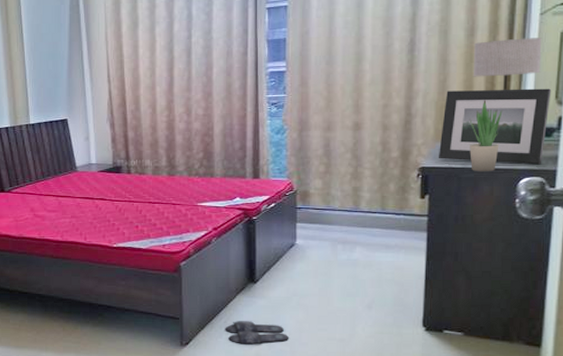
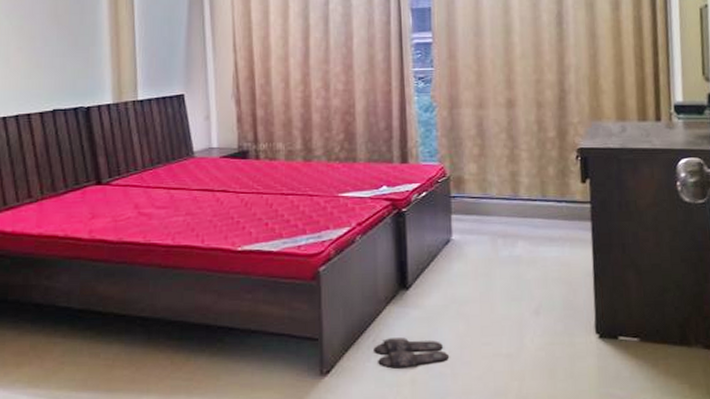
picture frame: present [438,88,552,165] -> none [595,64,698,144]
potted plant: present [469,100,503,172] -> none [622,76,655,153]
table lamp: present [472,38,542,90] -> none [620,13,686,66]

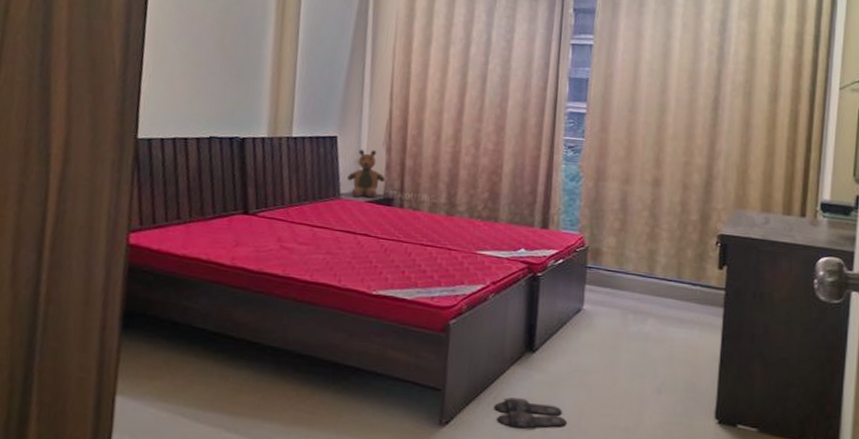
teddy bear: none [199,104,239,154] -> present [347,149,386,198]

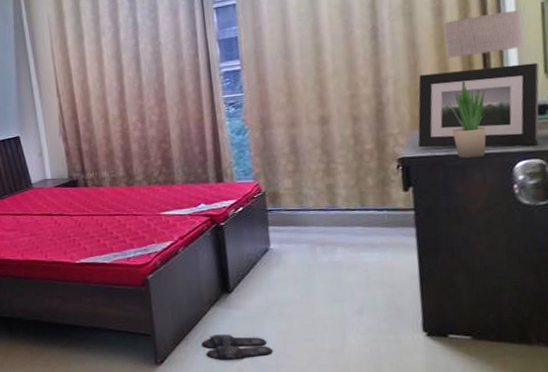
teddy bear: present [347,149,386,198] -> none [35,142,68,185]
picture frame: none [737,155,850,245] -> present [418,62,540,148]
potted plant: none [769,169,803,247] -> present [448,81,487,159]
table lamp: none [774,108,841,161] -> present [444,10,524,69]

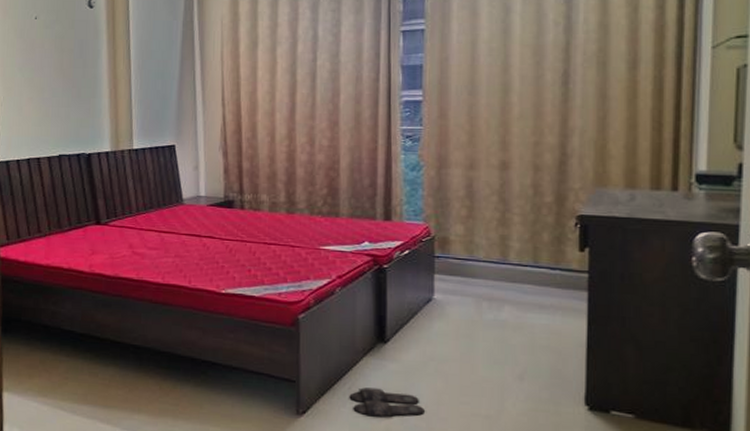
picture frame: present [418,62,540,148] -> none [598,129,729,218]
table lamp: present [444,10,524,69] -> none [636,73,716,131]
potted plant: present [448,81,487,159] -> none [634,141,673,224]

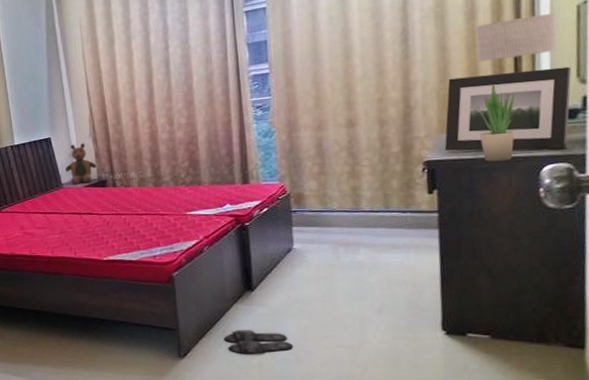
teddy bear: none [188,155,225,202] -> present [65,143,97,185]
picture frame: none [598,129,729,218] -> present [444,66,572,152]
potted plant: none [634,141,673,224] -> present [477,85,516,162]
table lamp: none [636,73,716,131] -> present [476,13,557,73]

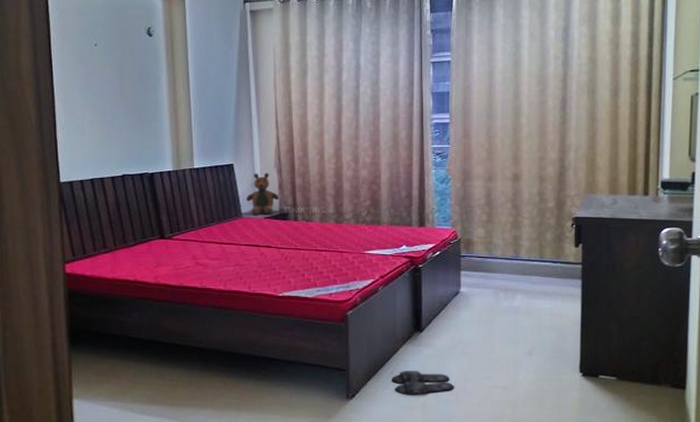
picture frame: present [444,66,572,152] -> none [589,145,686,216]
table lamp: present [476,13,557,73] -> none [618,100,676,147]
potted plant: present [477,85,516,162] -> none [616,155,645,223]

